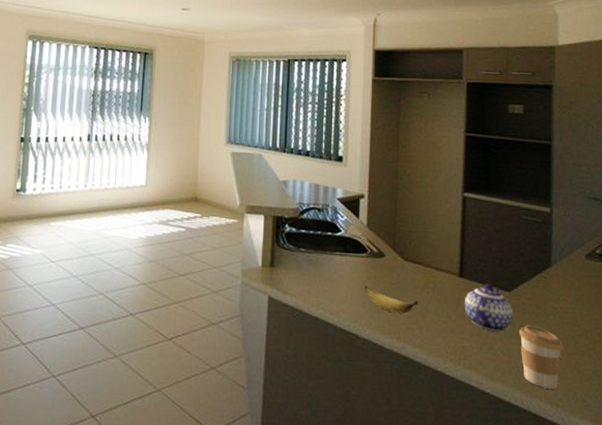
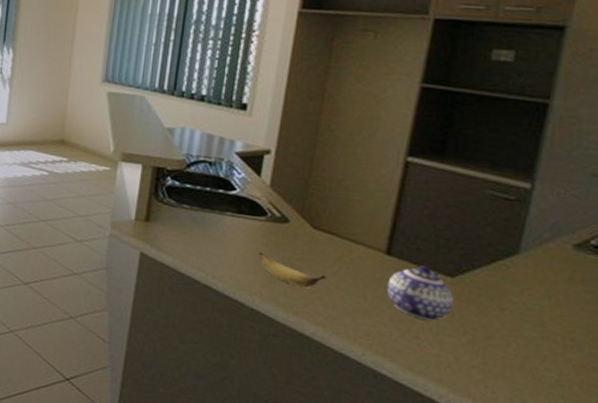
coffee cup: present [519,324,564,389] -> none [455,317,519,393]

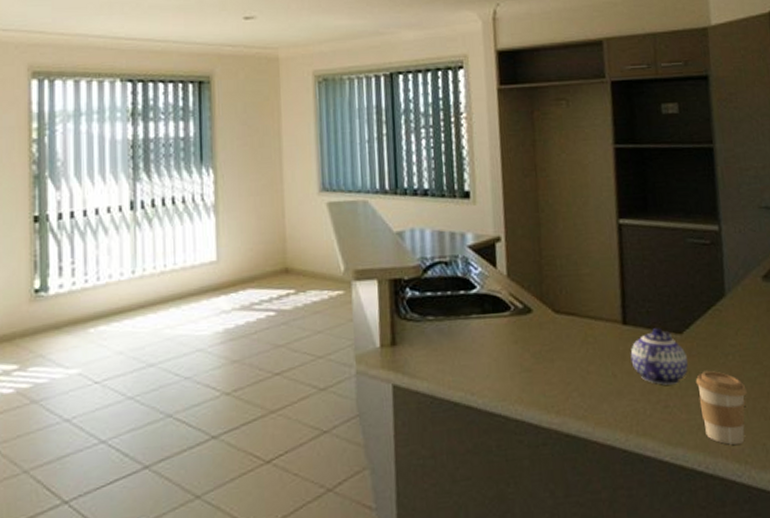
banana: present [258,252,326,289] -> none [510,352,577,382]
coffee cup: none [455,317,519,393] -> present [696,370,747,445]

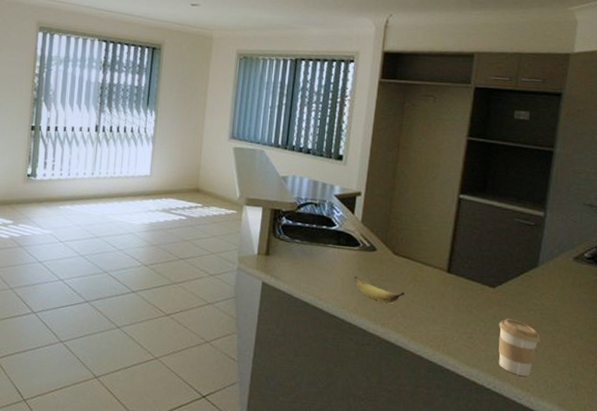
banana: none [510,352,577,382] -> present [354,276,405,304]
teapot: present [630,328,688,385] -> none [448,280,495,323]

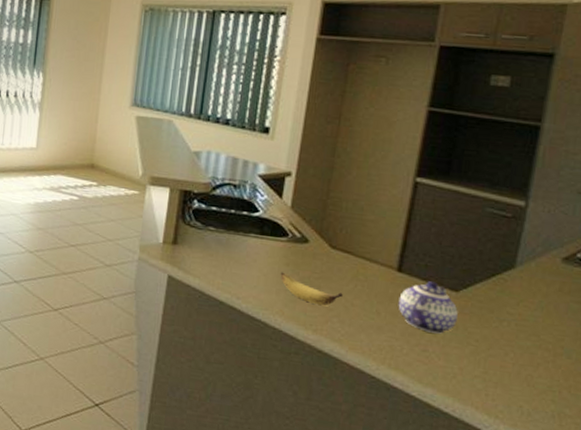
teapot: none [448,280,495,323] -> present [398,281,458,334]
coffee cup: present [498,318,541,376] -> none [460,329,515,400]

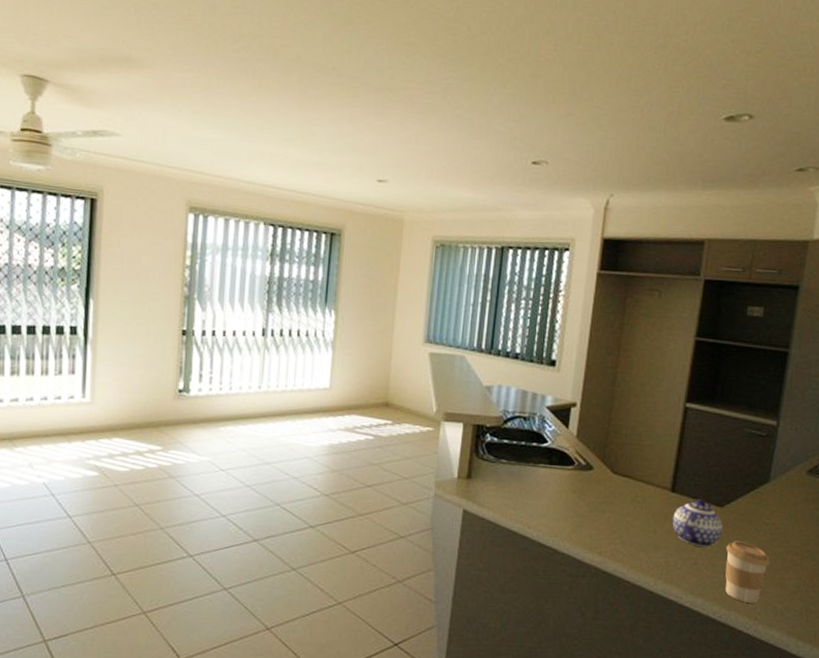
banana: present [280,272,343,306] -> none [568,499,624,529]
coffee cup: none [460,329,515,400] -> present [725,540,770,603]

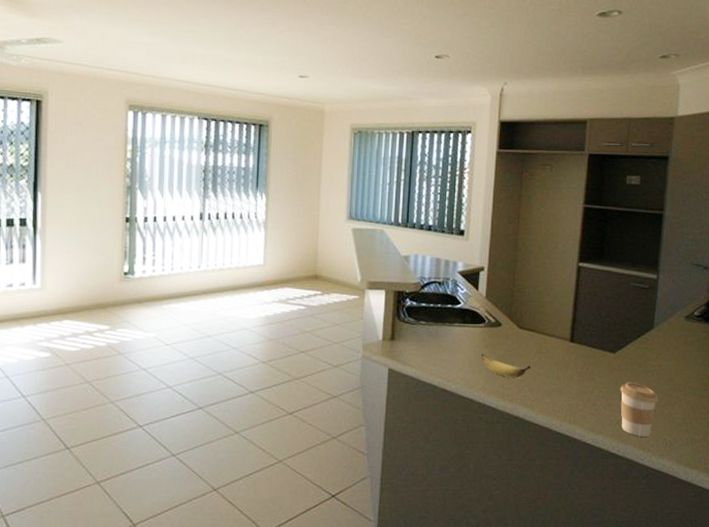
banana: none [568,499,624,529] -> present [481,354,531,379]
teapot: present [672,499,723,547] -> none [573,347,616,389]

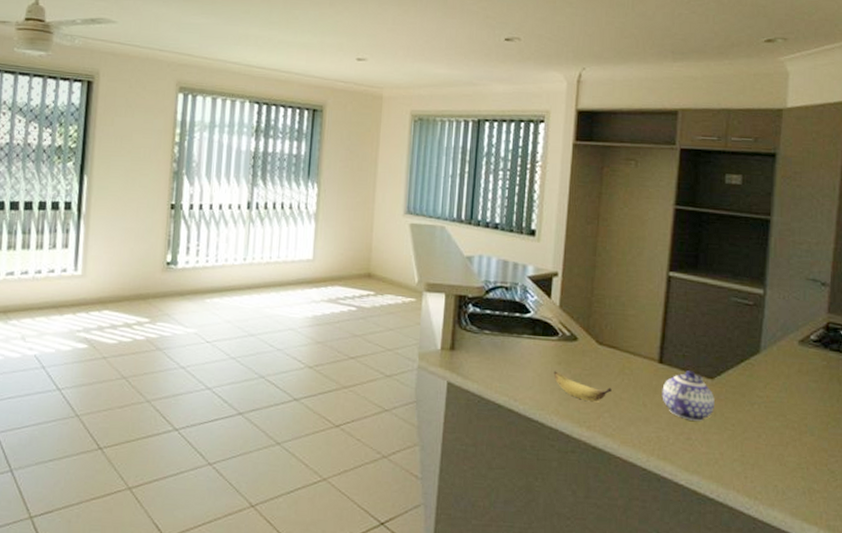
teapot: none [573,347,616,389] -> present [662,370,715,421]
coffee cup: present [620,382,658,437] -> none [720,414,767,482]

